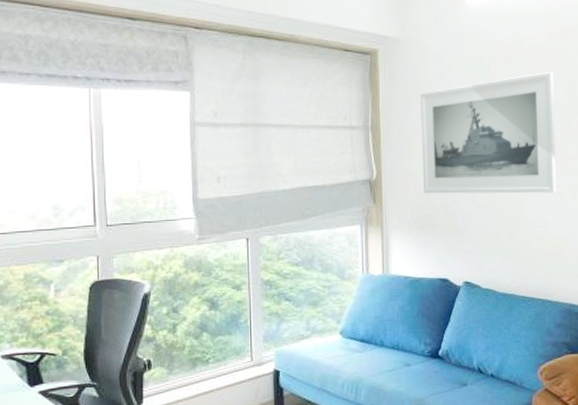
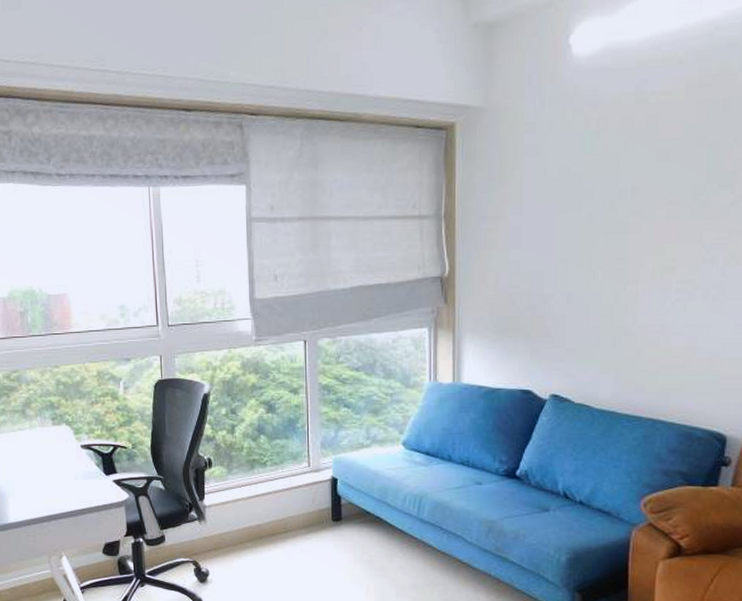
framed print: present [421,71,557,194] -> none [505,134,689,292]

